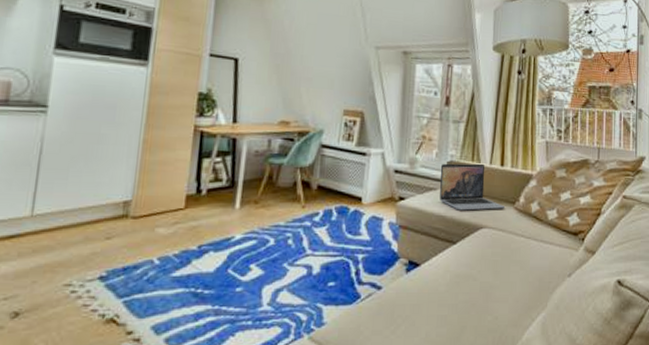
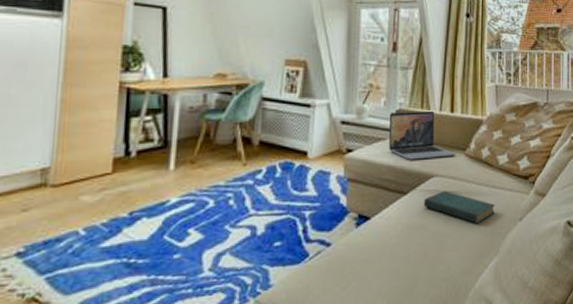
book: none [472,242,544,277] -> present [424,190,496,224]

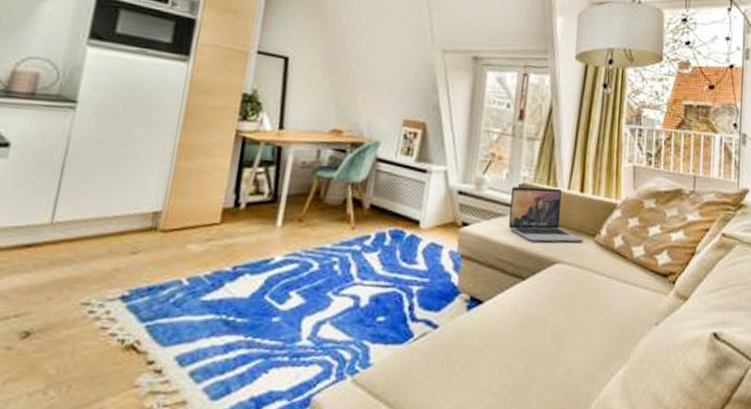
book: present [424,190,496,224] -> none [544,280,628,323]

